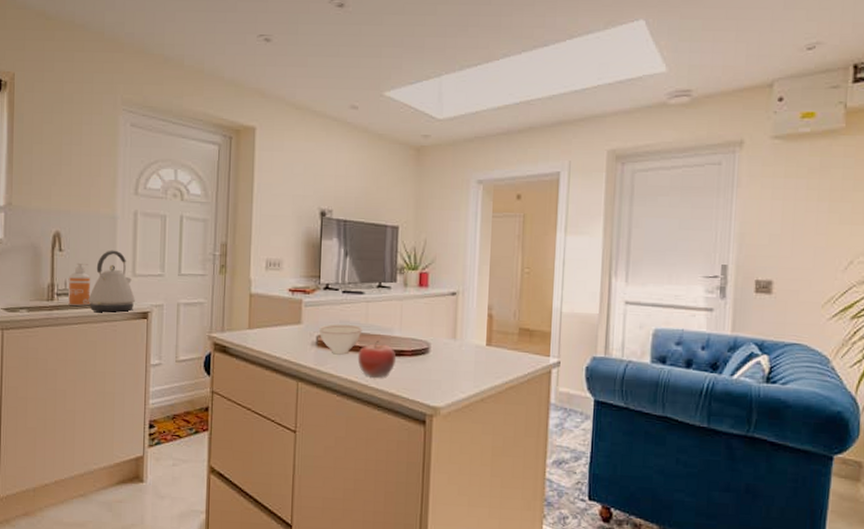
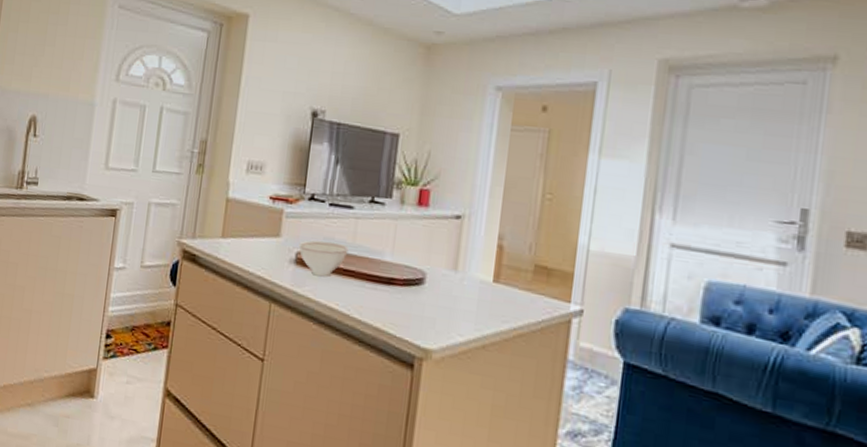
soap dispenser: present [68,262,91,307] -> none [37,150,63,198]
kettle: present [88,250,135,314] -> none [57,139,105,209]
fruit: present [357,340,397,378] -> none [340,263,386,308]

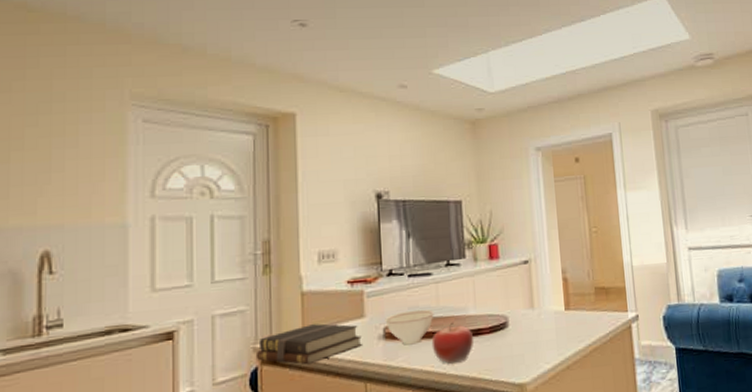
bible: none [178,231,274,271] -> present [255,323,362,365]
fruit: none [340,263,386,308] -> present [431,322,474,364]

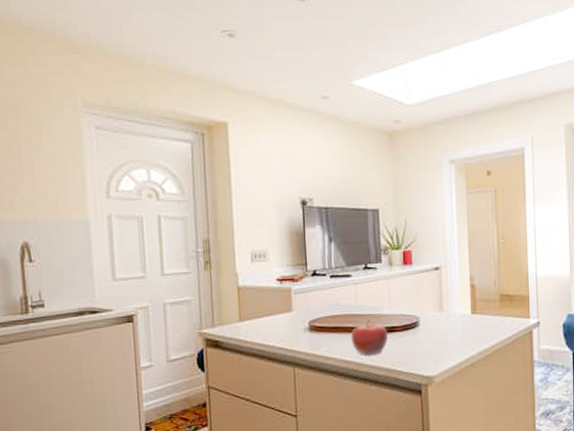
bible: present [255,323,362,365] -> none [201,315,290,350]
bowl: present [385,309,434,346] -> none [310,306,353,338]

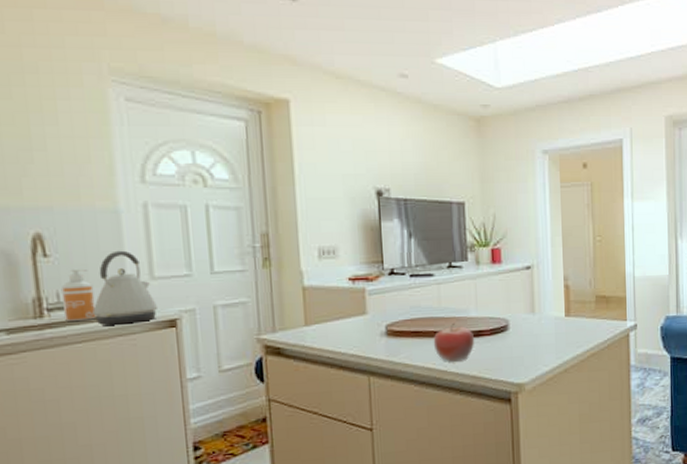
soap dispenser: none [43,271,70,318] -> present [62,268,97,322]
kettle: none [66,256,118,321] -> present [92,250,157,327]

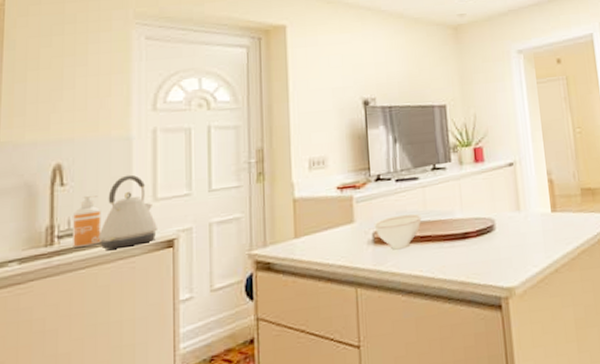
bowl: none [387,309,436,343] -> present [374,213,422,250]
fruit: present [433,322,475,362] -> none [419,225,462,268]

